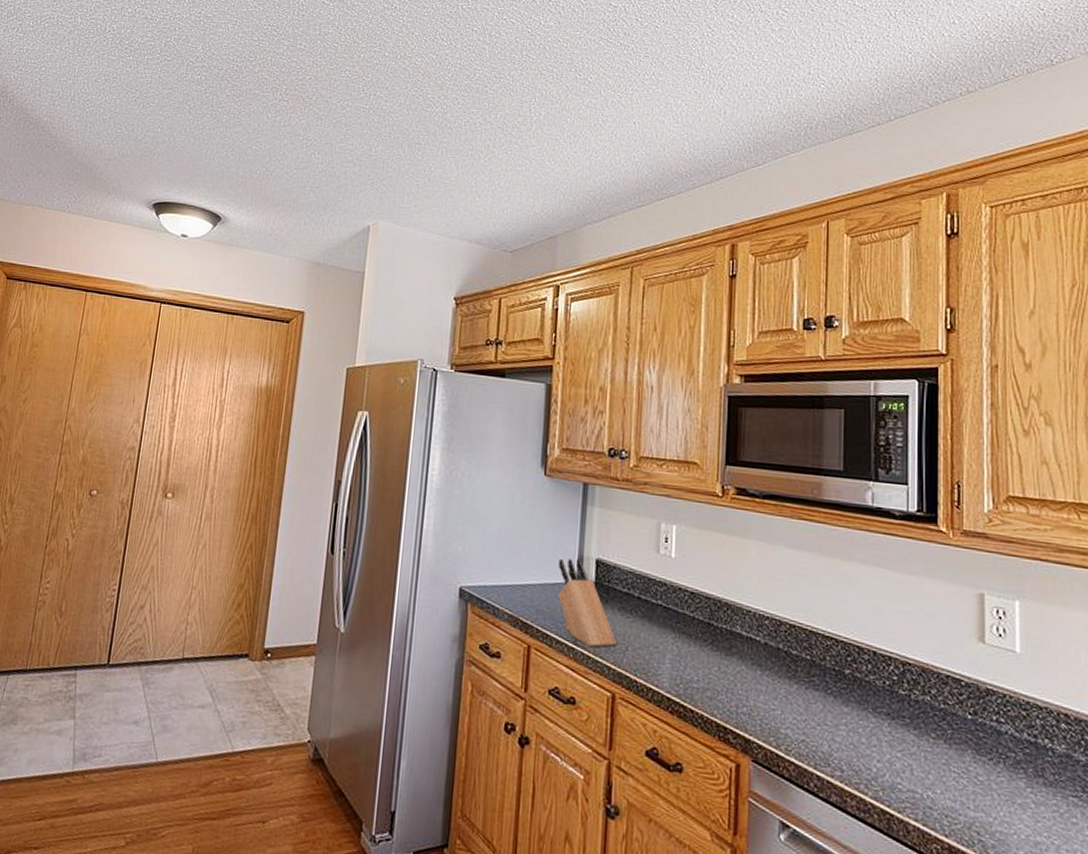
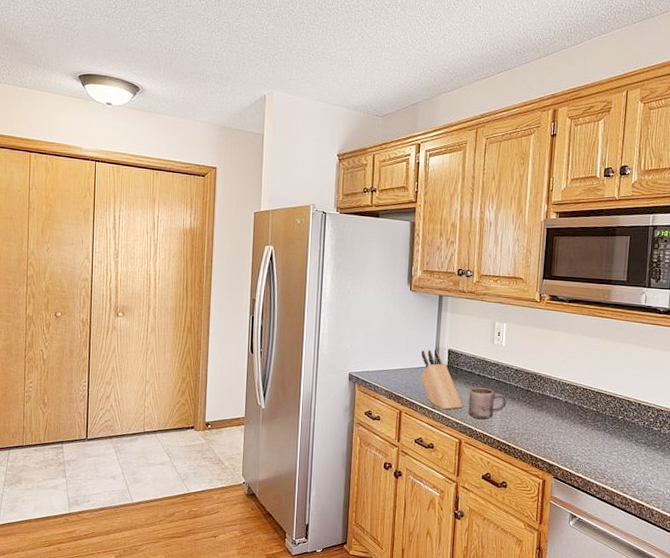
mug: none [625,616,680,664] -> present [468,387,507,419]

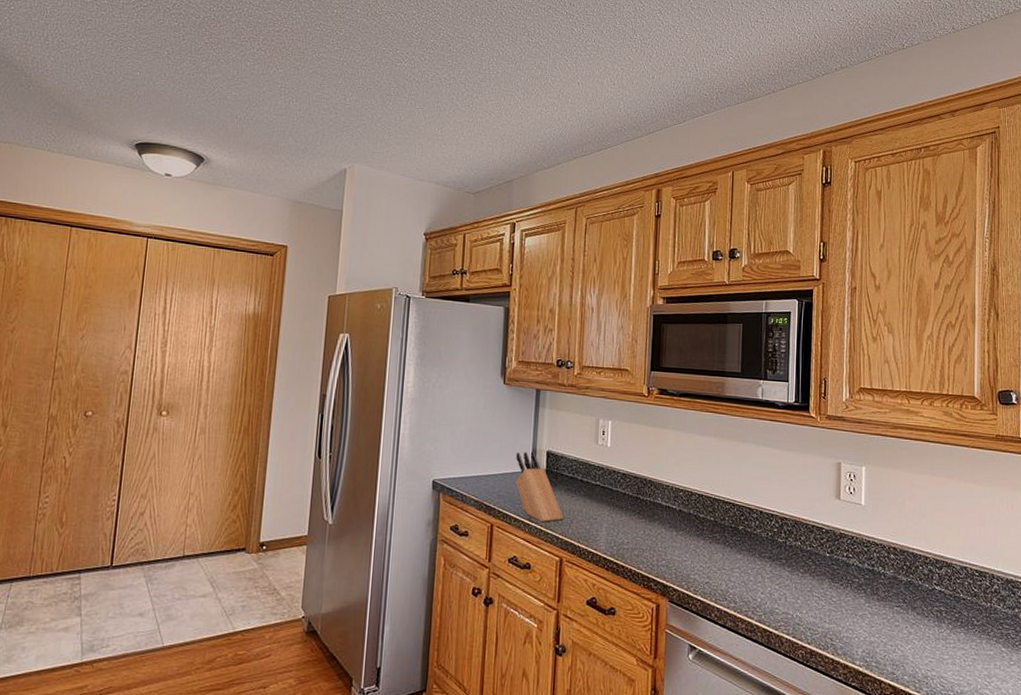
mug: present [468,387,507,419] -> none [570,495,614,533]

